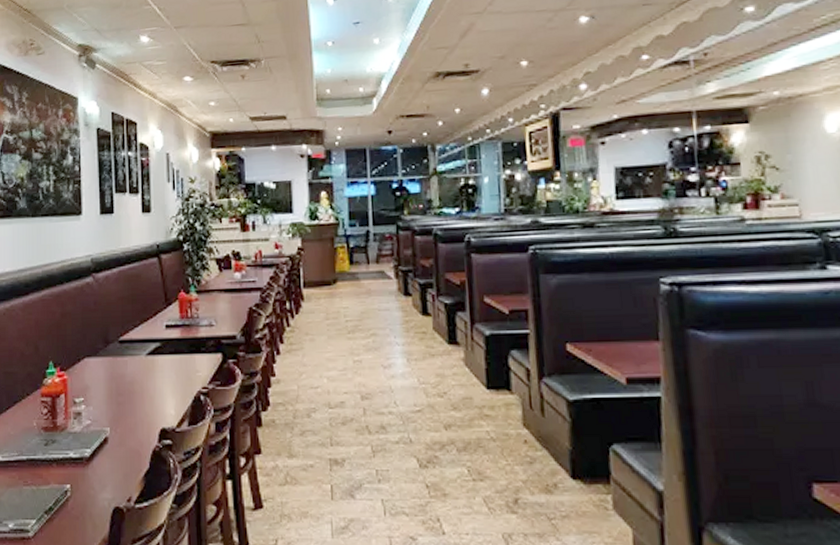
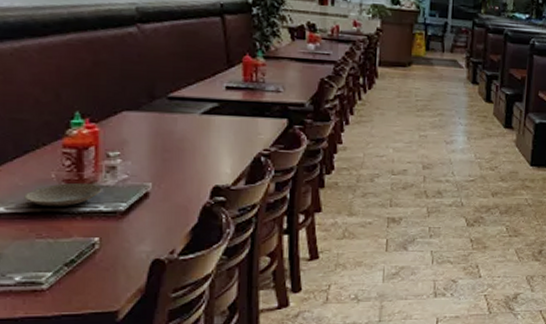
plate: none [14,431,71,453] -> present [24,183,102,206]

